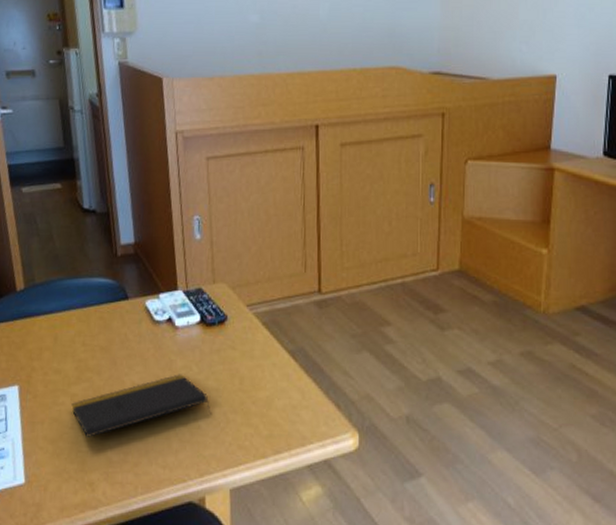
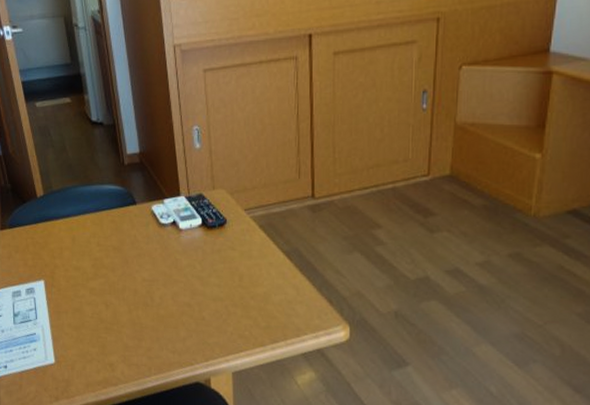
notepad: present [71,374,211,438] -> none [90,271,214,326]

